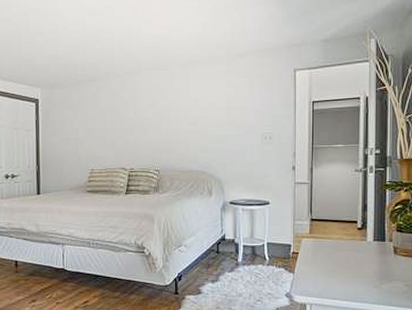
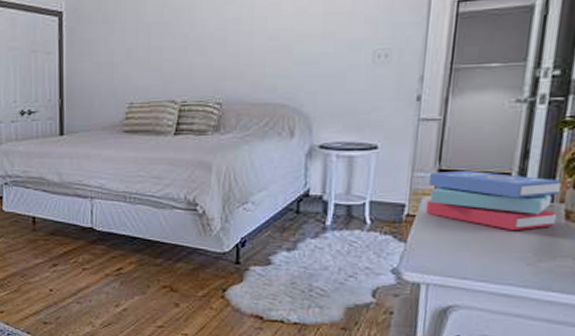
book: none [306,219,389,263] -> present [426,170,562,231]

